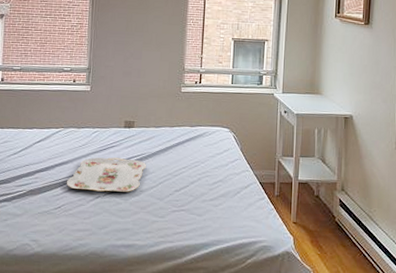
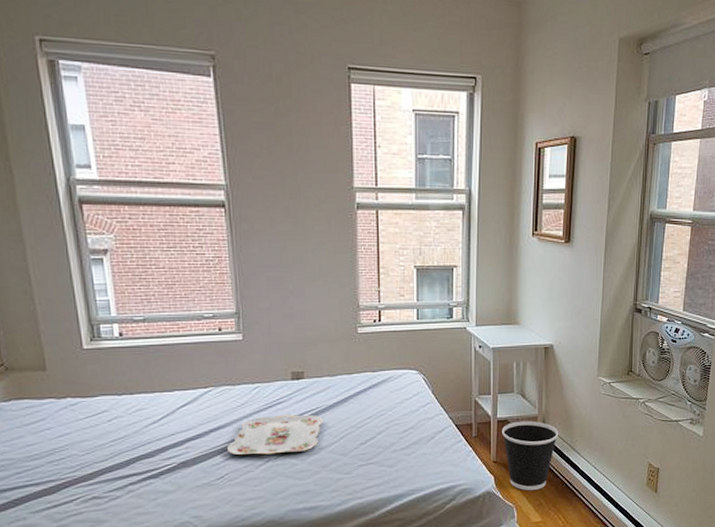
wastebasket: none [303,185,357,257] -> present [502,420,559,491]

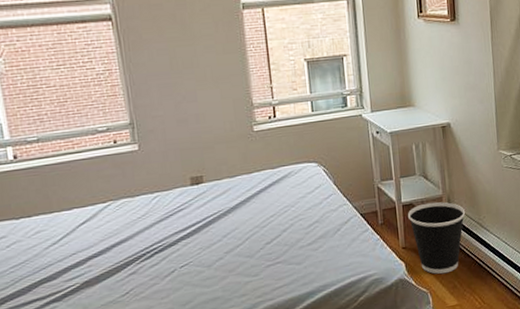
serving tray: present [226,414,324,456] -> none [129,218,228,269]

